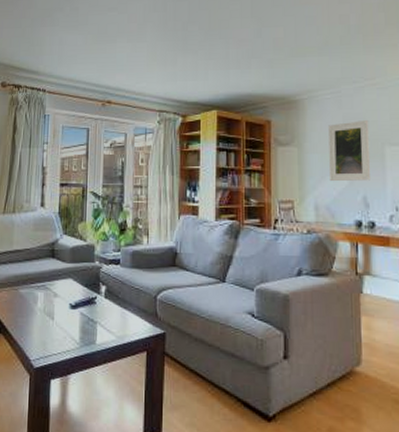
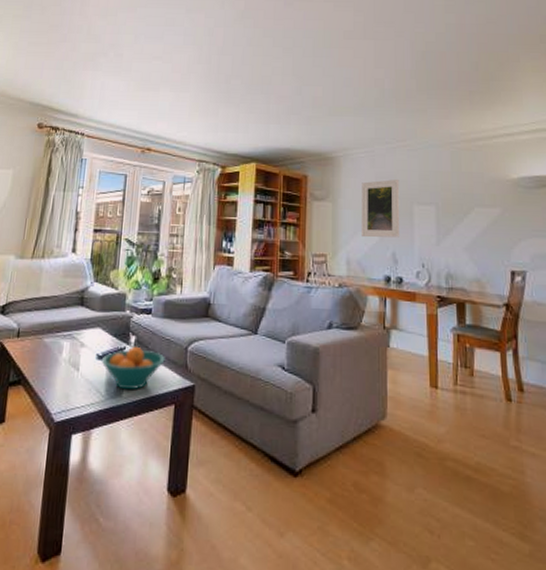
fruit bowl: none [74,295,135,338] -> present [101,346,165,390]

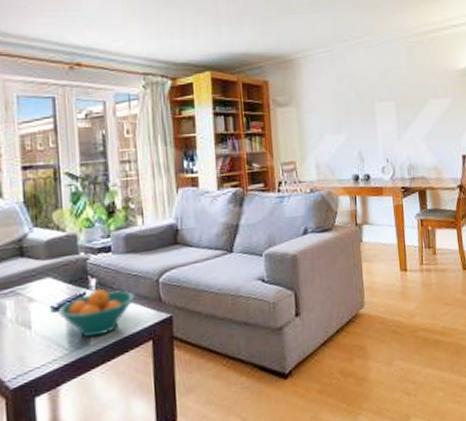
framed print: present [362,179,400,238] -> none [324,78,364,140]

